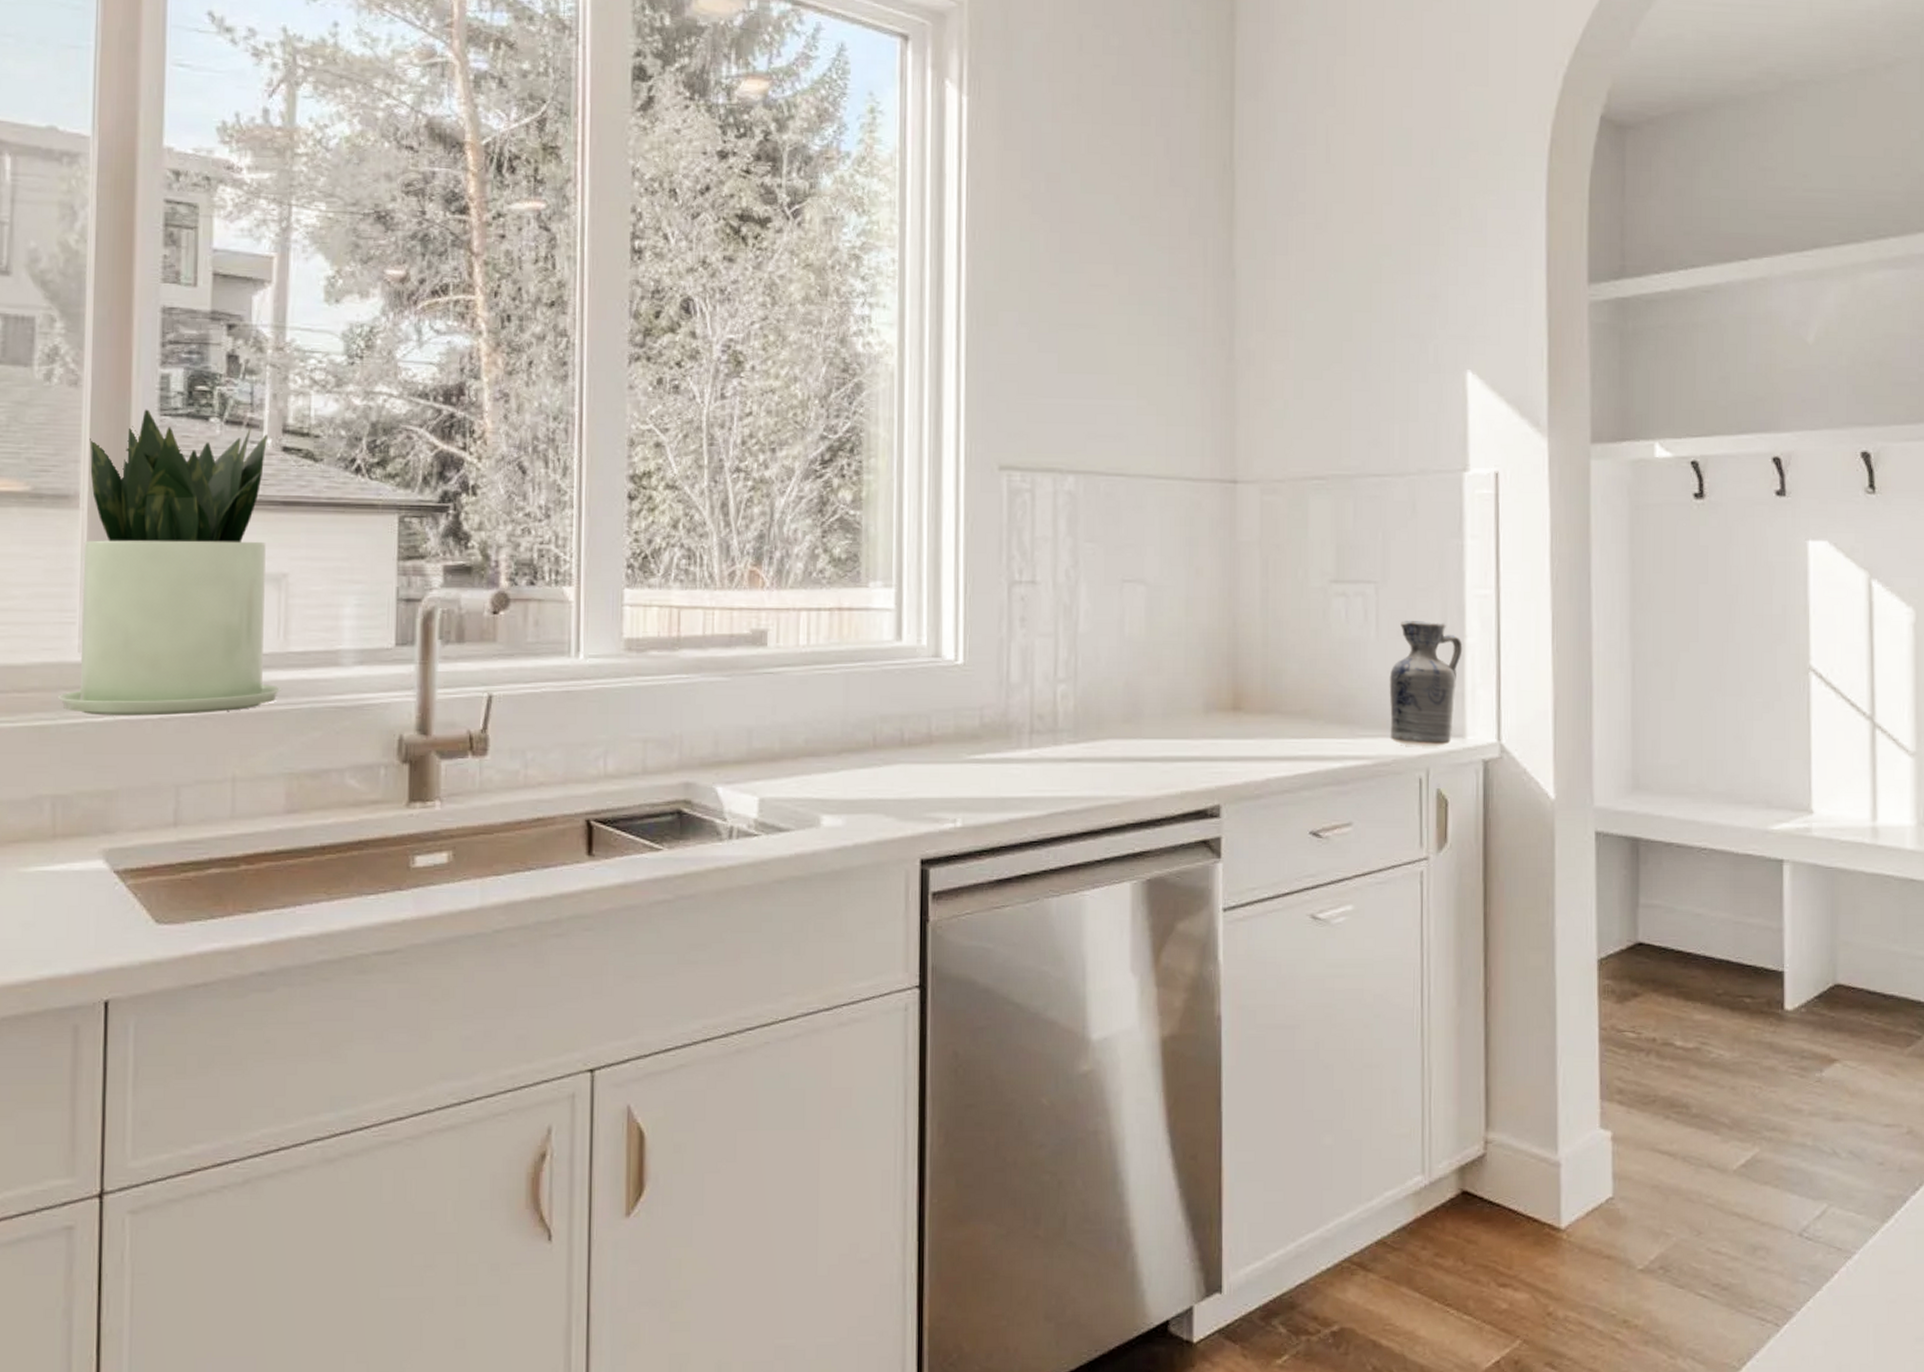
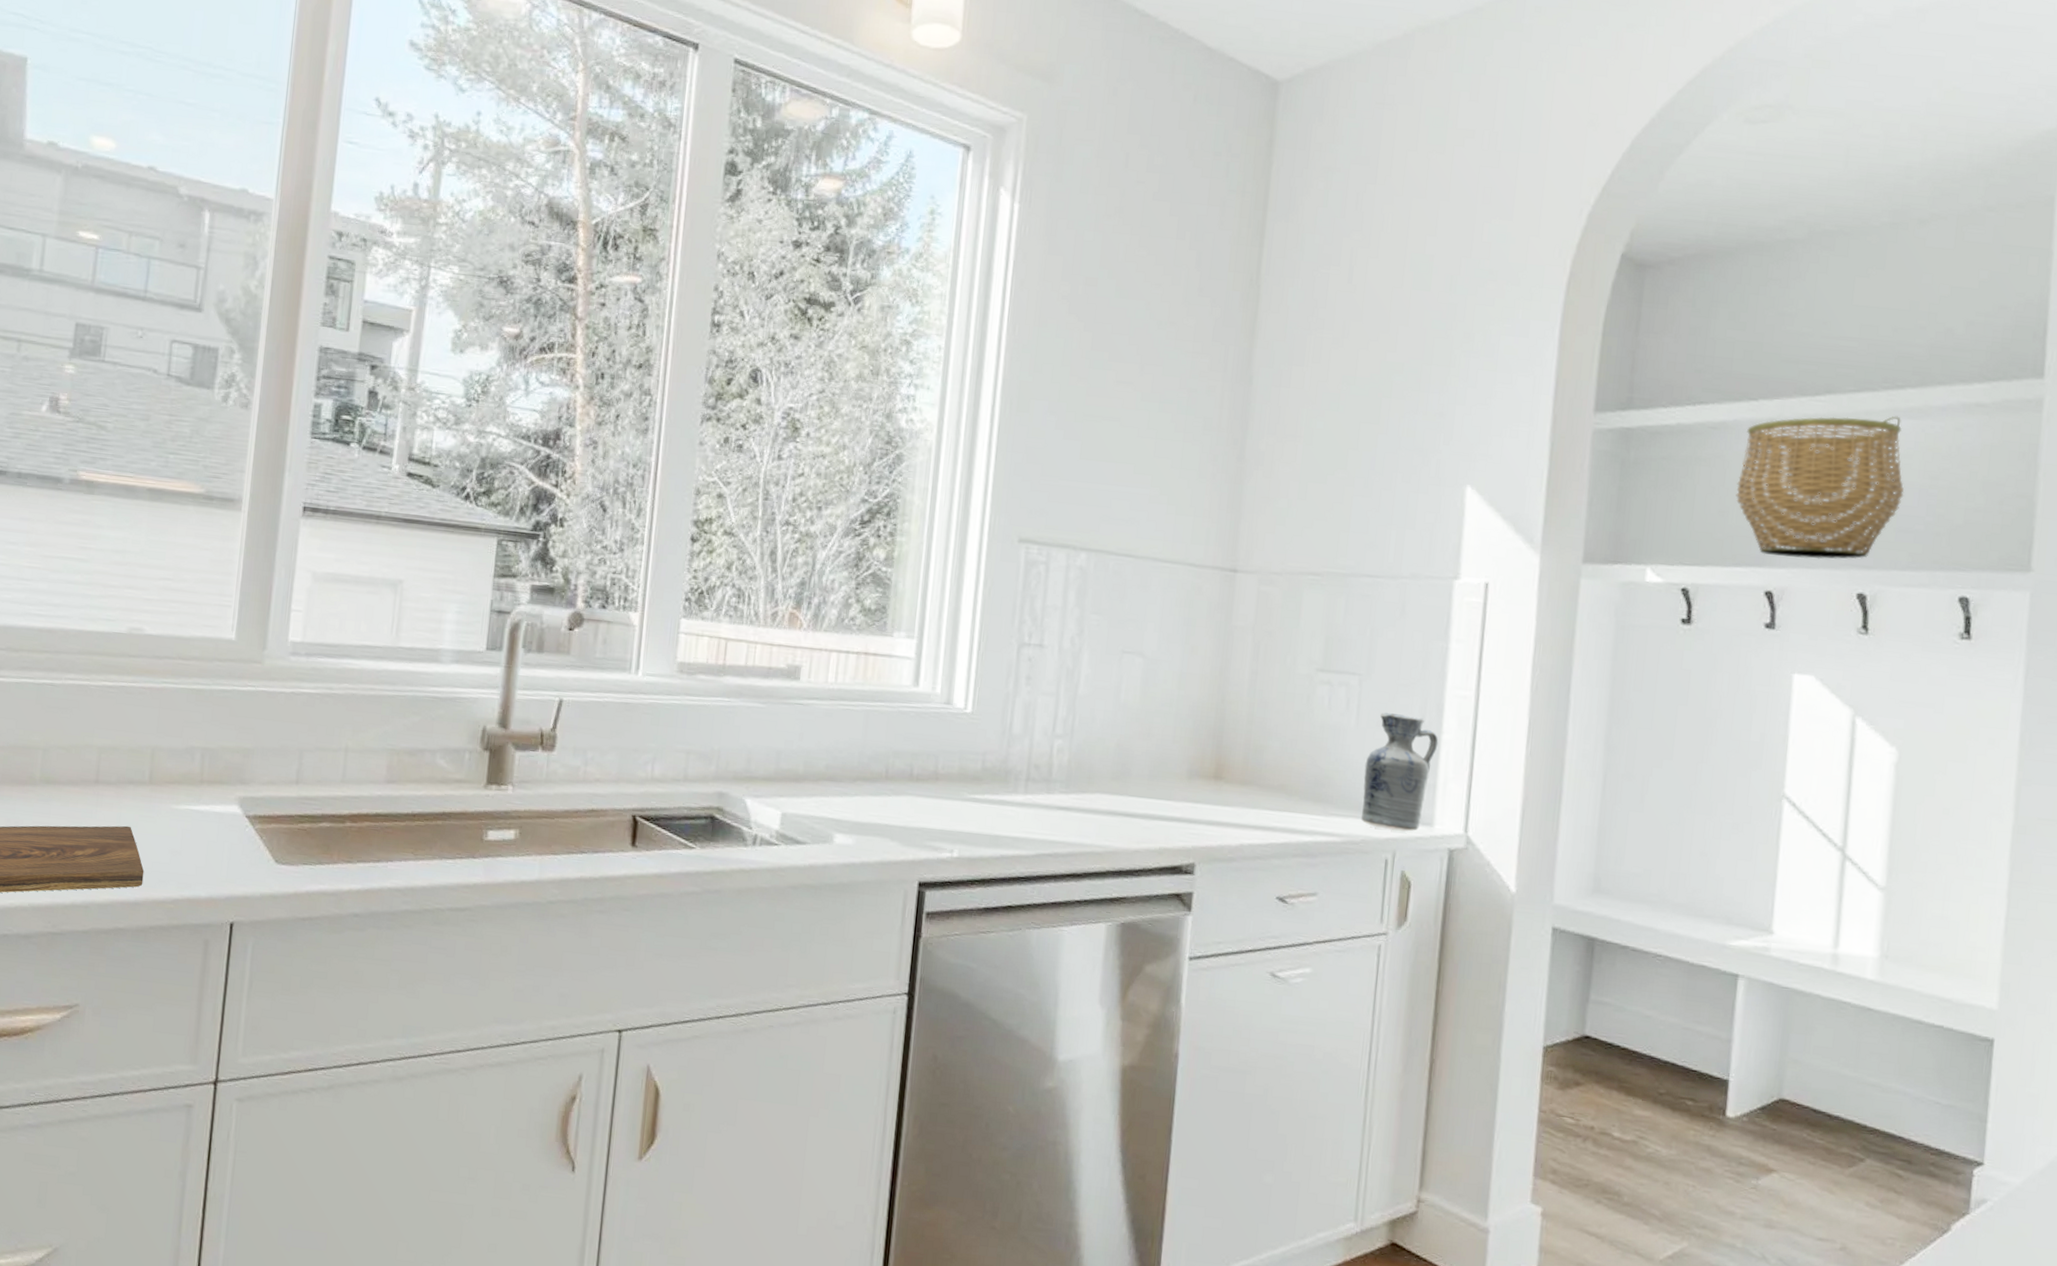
planter: present [57,409,283,716] -> none [212,432,397,692]
basket: none [1735,266,1896,420] -> present [1736,416,1905,560]

